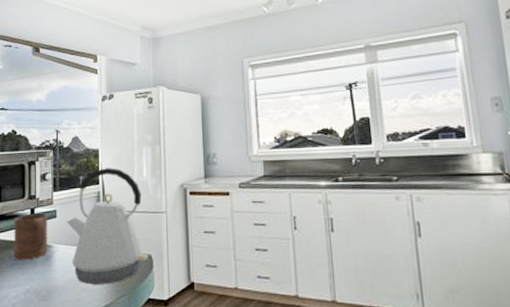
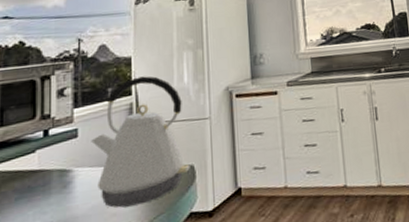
cup: present [14,213,48,260] -> none [20,134,66,192]

